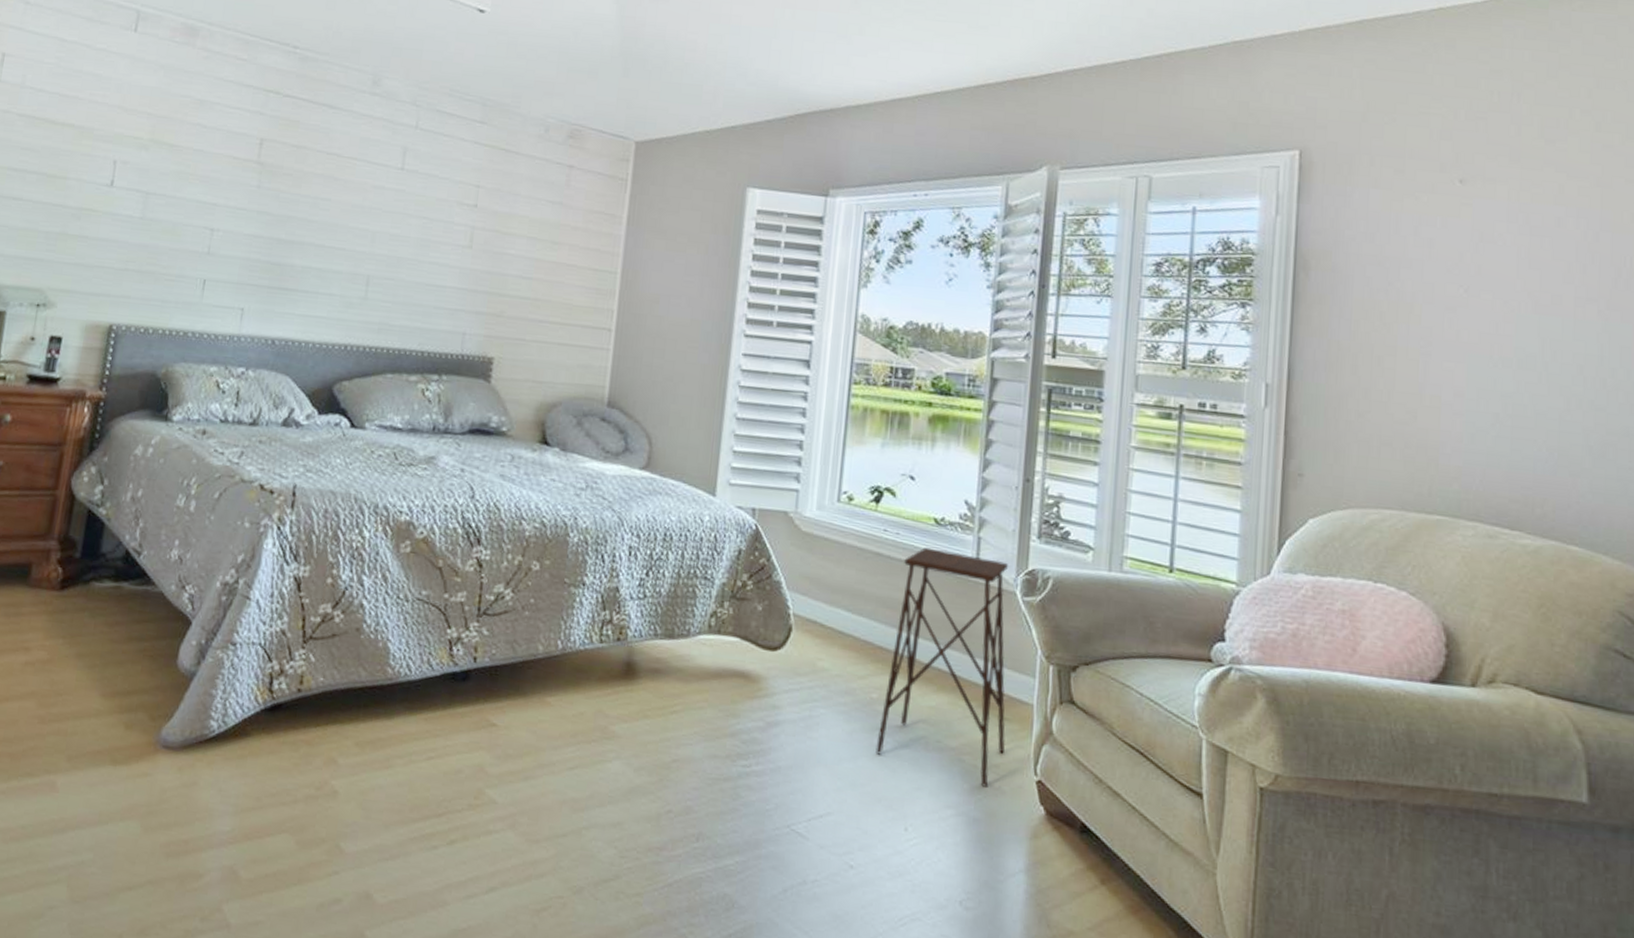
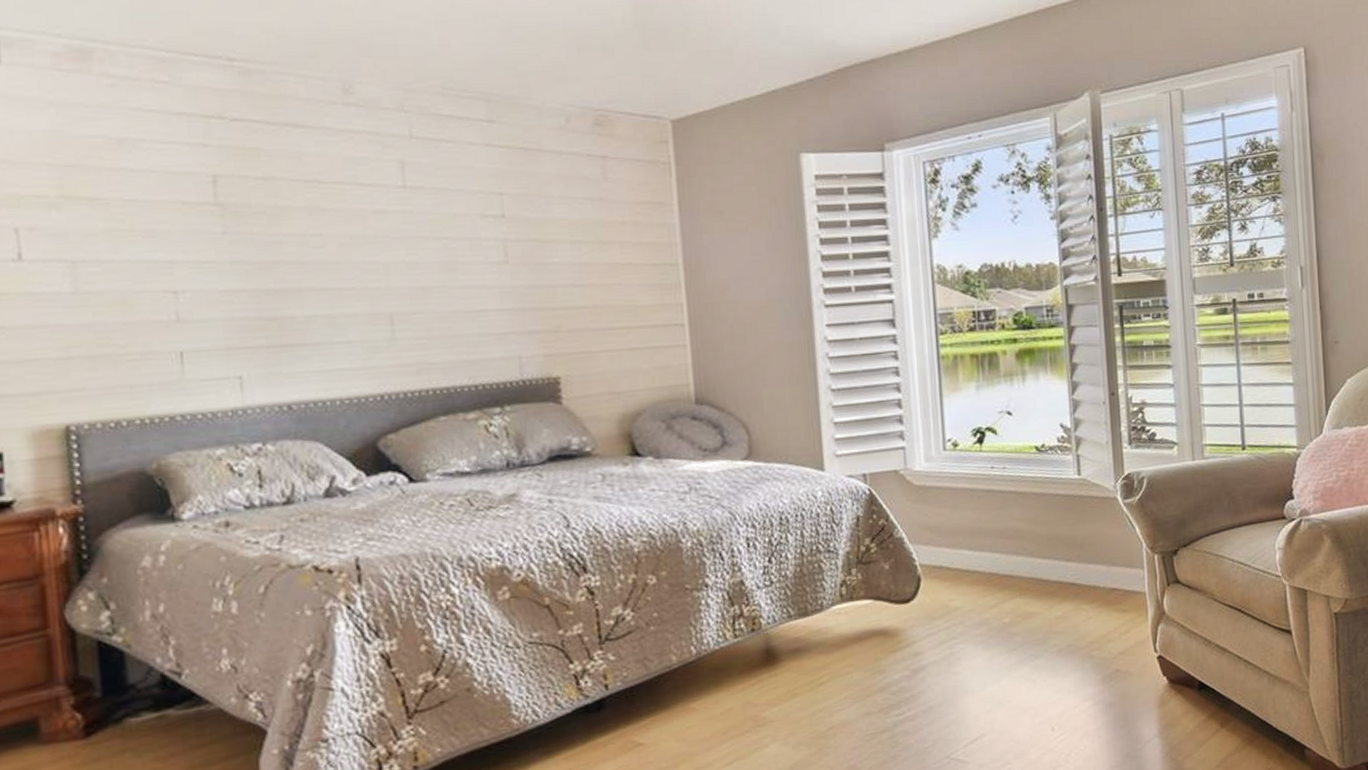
side table: present [876,547,1008,787] -> none [1014,472,1128,674]

